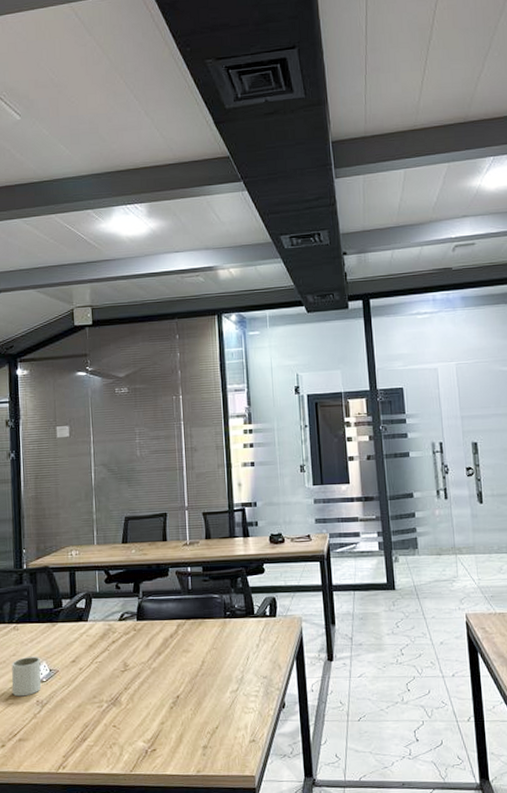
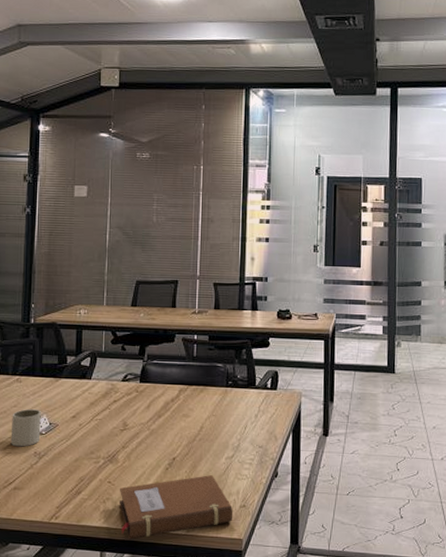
notebook: none [125,711,244,785] -> present [118,475,233,540]

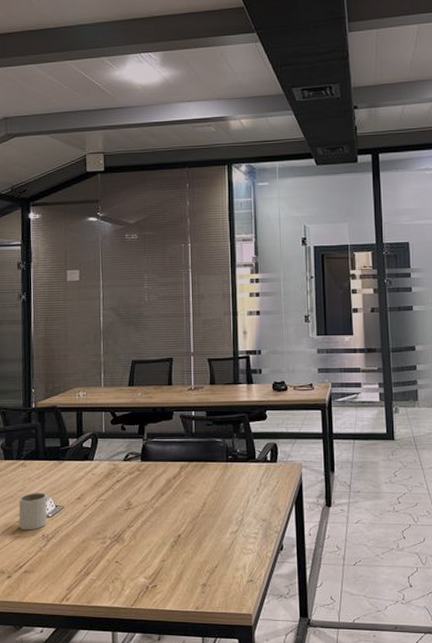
notebook: present [118,475,233,540] -> none [127,551,241,619]

